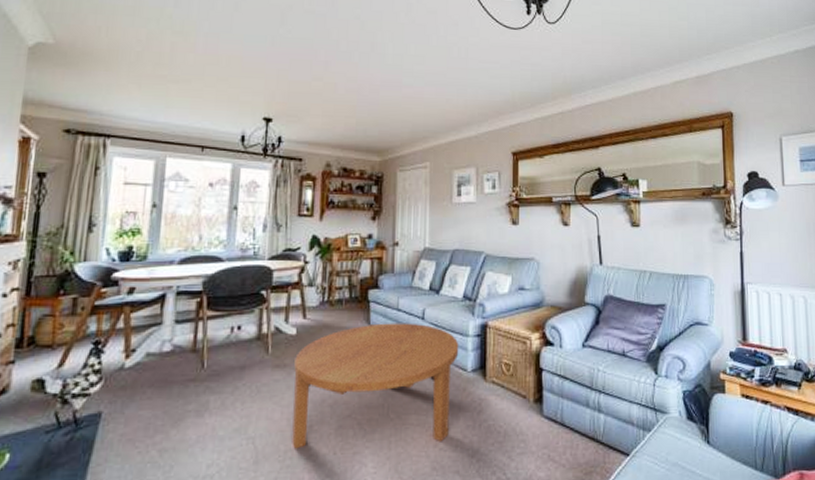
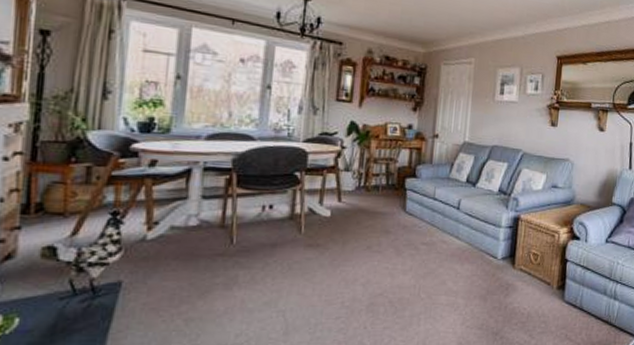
coffee table: present [292,323,459,449] -> none [323,210,492,322]

